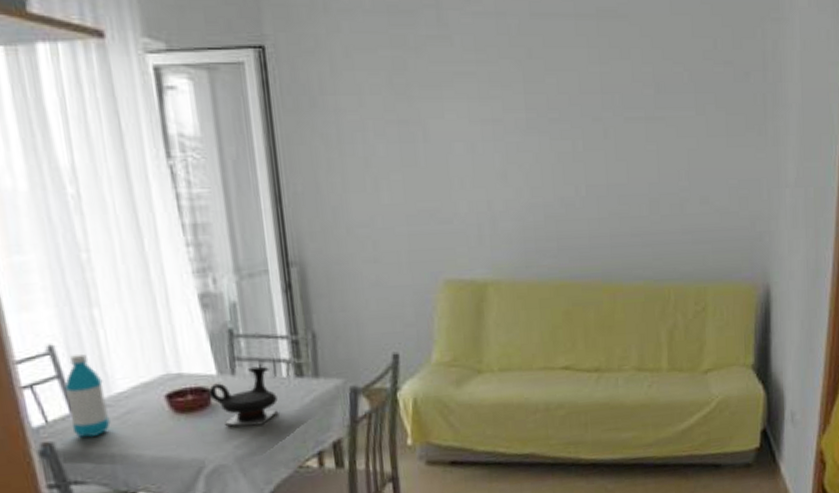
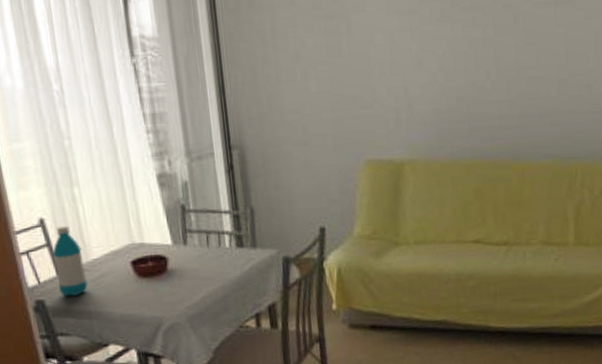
teapot: present [208,366,278,427] -> none [165,237,222,290]

